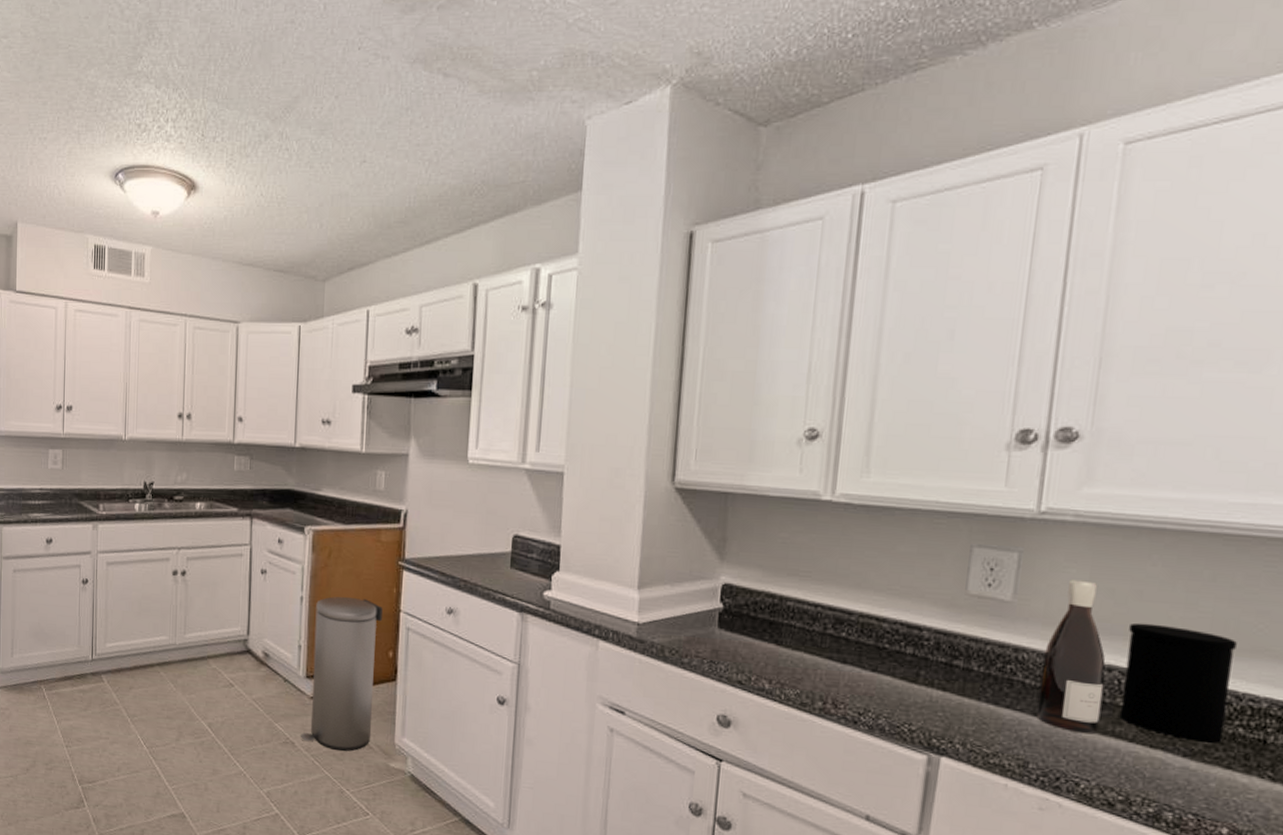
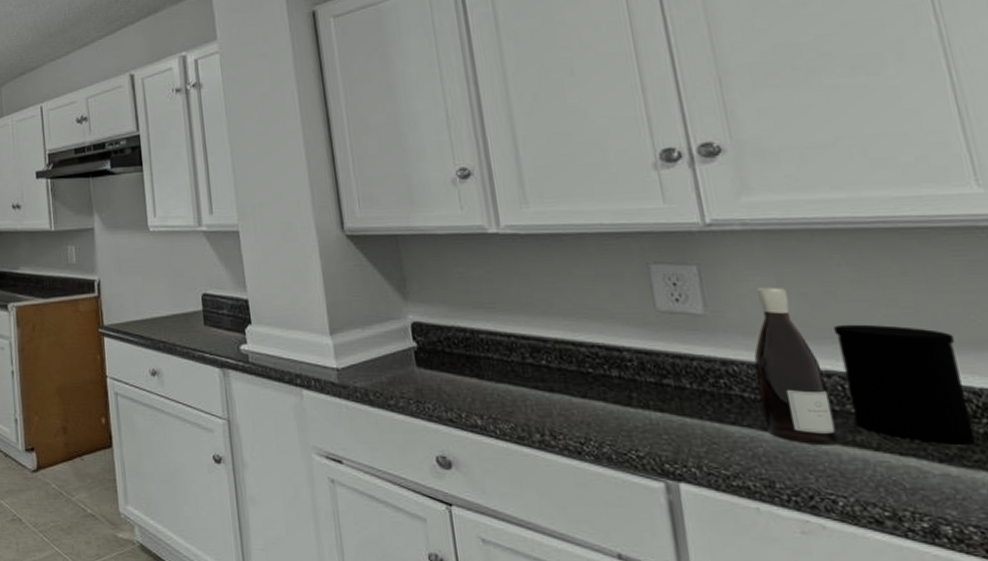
pedal bin: present [301,596,383,751] -> none [27,367,96,524]

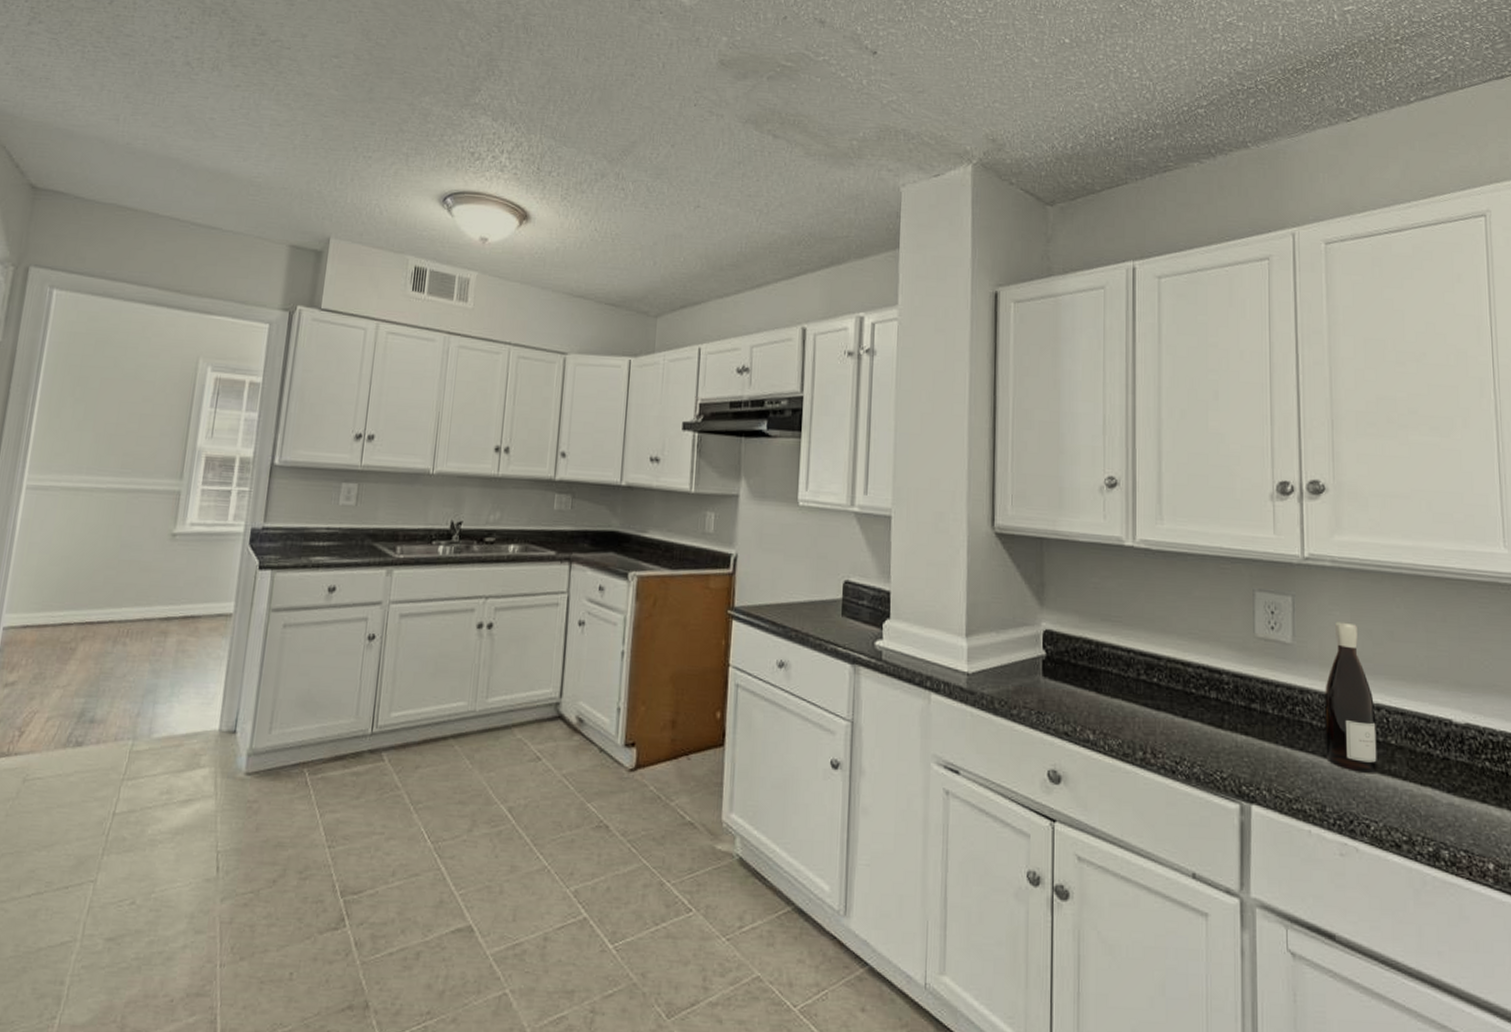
canister: present [834,324,976,445] -> none [1388,662,1475,778]

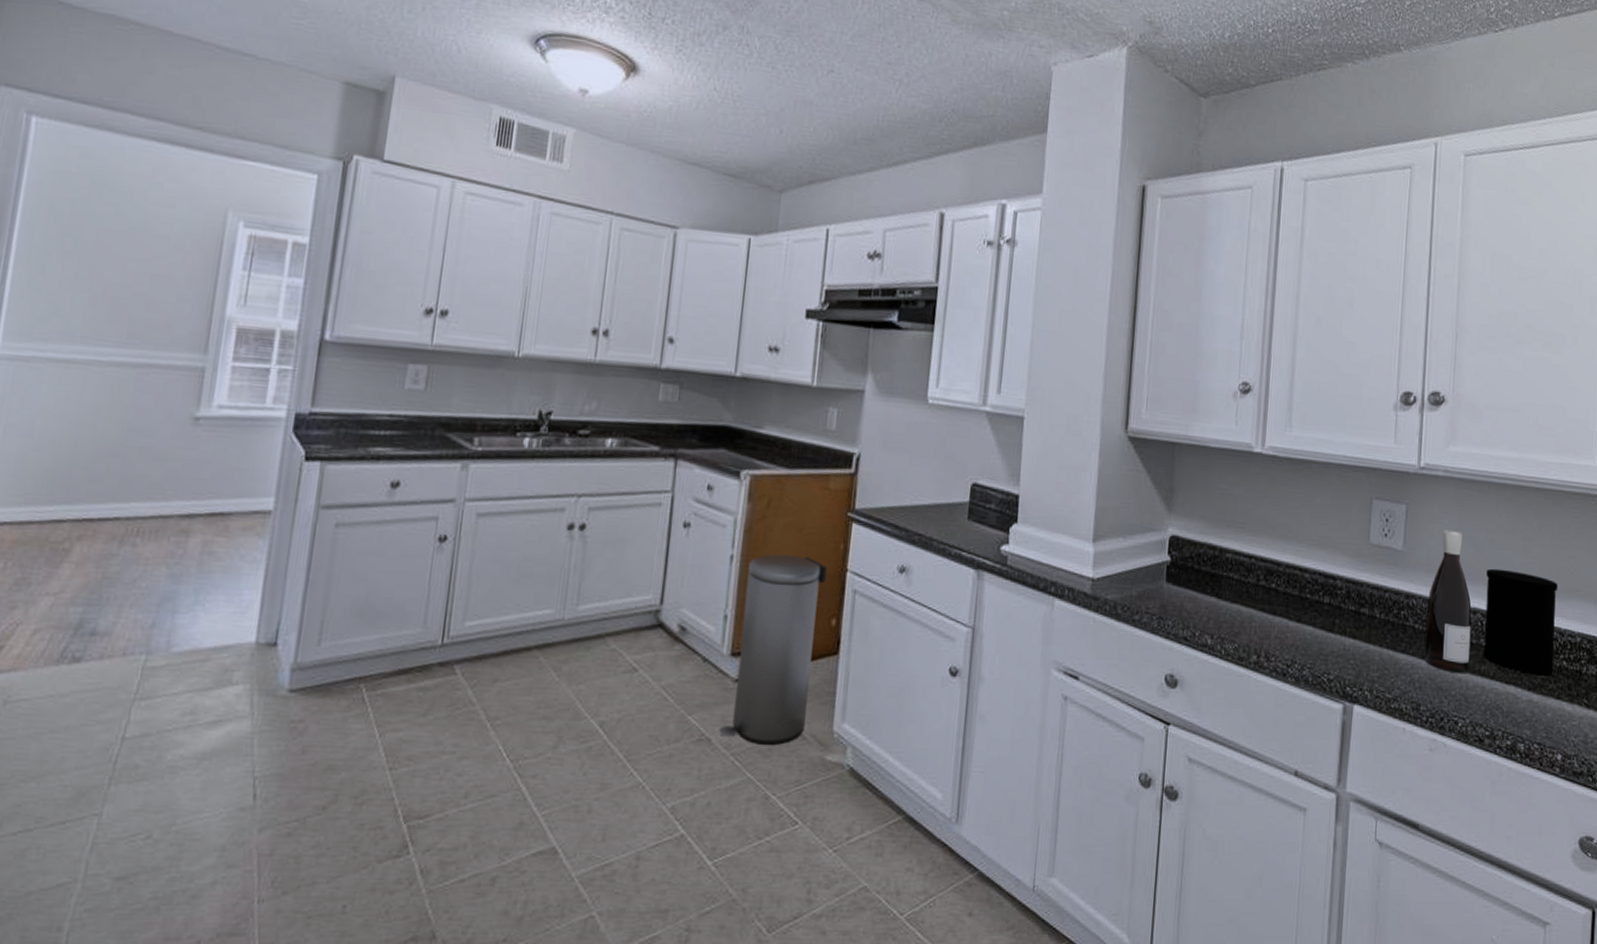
pedal bin: none [616,650,710,833] -> present [719,554,827,745]
canister: none [1388,662,1475,778] -> present [1483,568,1558,676]

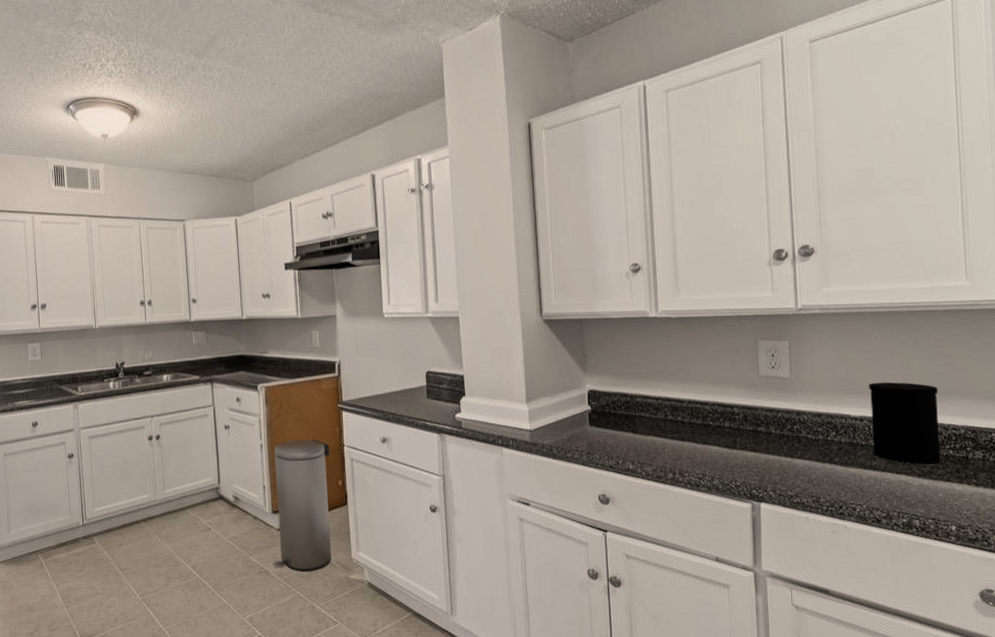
bottle: present [1424,529,1472,674] -> none [817,356,861,471]

